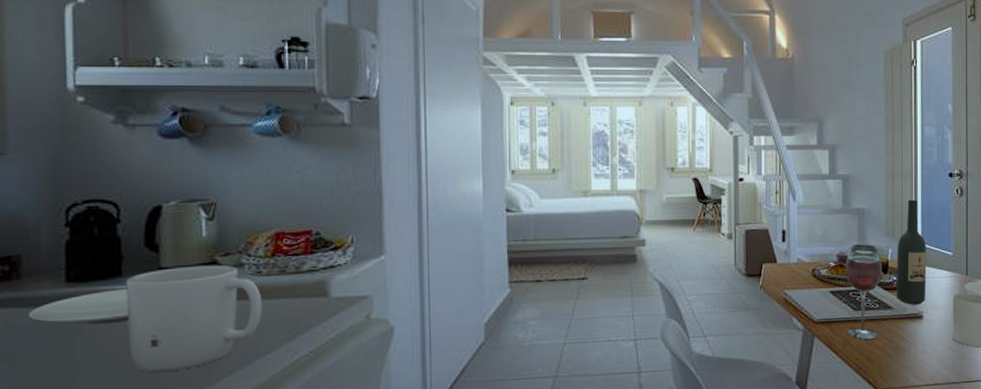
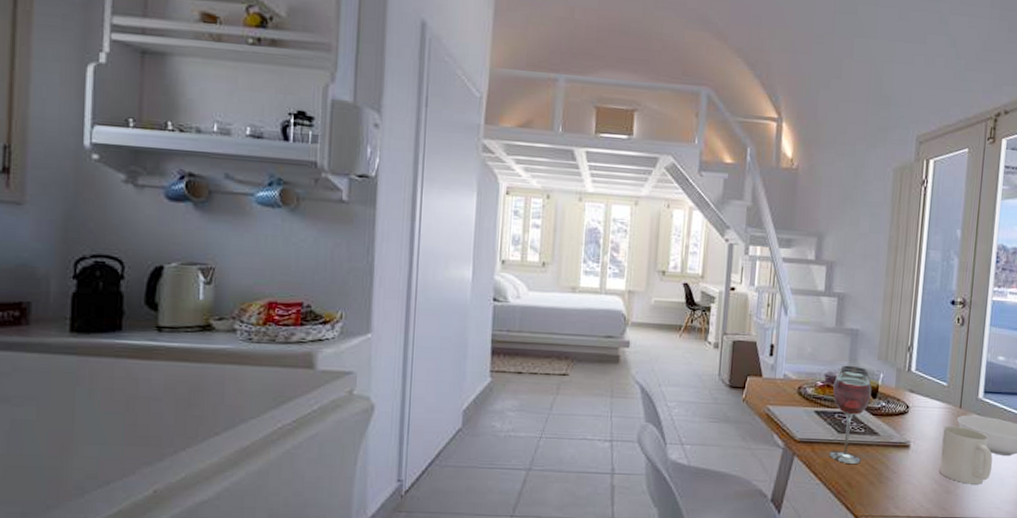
plate: present [28,289,129,325] -> none [33,343,126,376]
mug: present [125,264,263,373] -> none [123,327,252,427]
wine bottle: present [897,199,927,305] -> none [884,324,921,434]

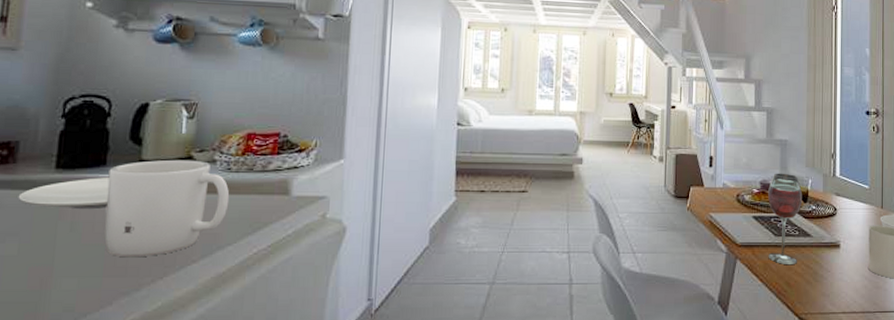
plate: none [33,343,126,376] -> present [18,177,110,210]
mug: none [123,327,252,427] -> present [104,159,230,258]

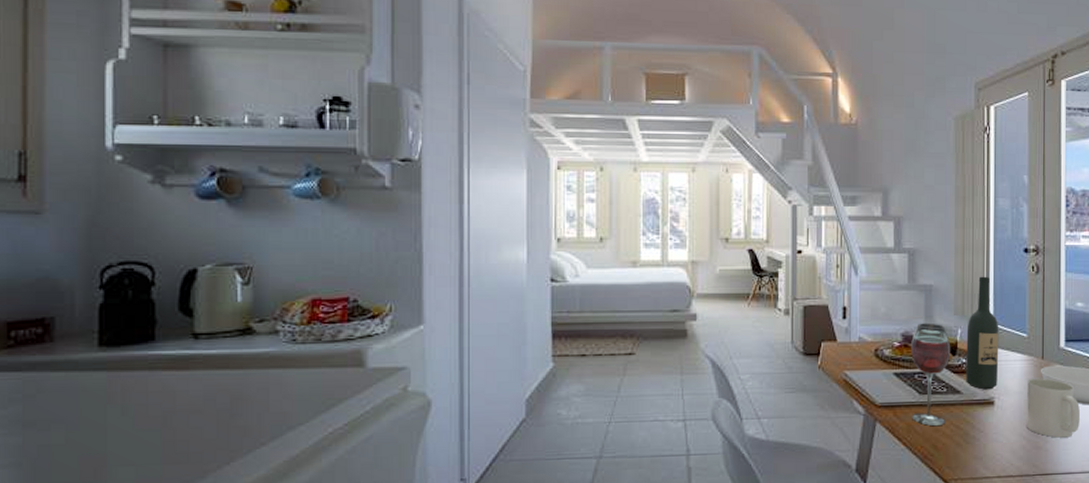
plate: present [18,177,110,210] -> none [59,354,160,391]
mug: present [104,159,230,258] -> none [158,331,297,442]
wine bottle: none [815,134,845,234] -> present [966,276,999,390]

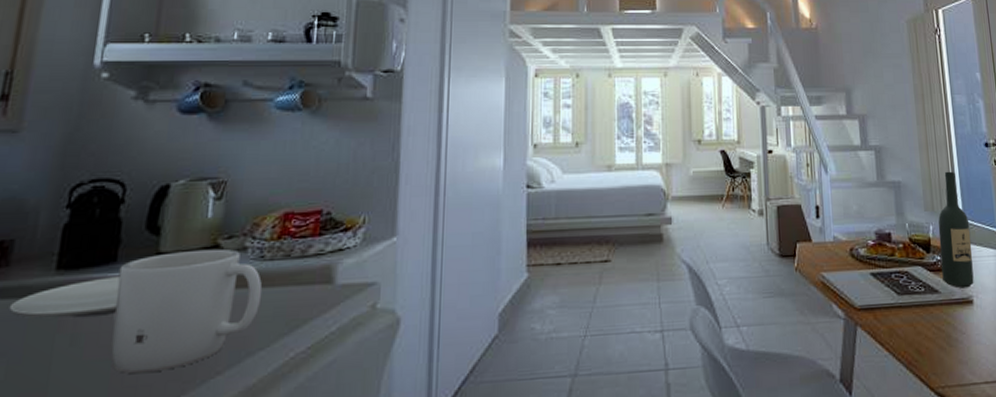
plate: none [59,354,160,391] -> present [9,277,120,318]
mug: none [158,331,297,442] -> present [110,248,263,374]
wineglass: present [911,323,951,426] -> none [885,219,926,329]

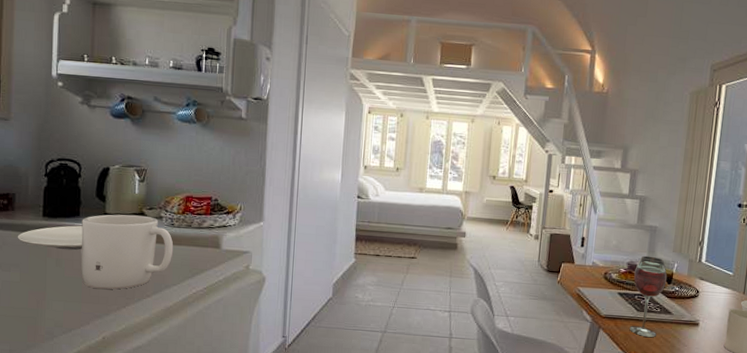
wineglass: none [885,219,926,329] -> present [629,255,668,337]
wine bottle: present [938,171,974,288] -> none [677,223,710,314]

